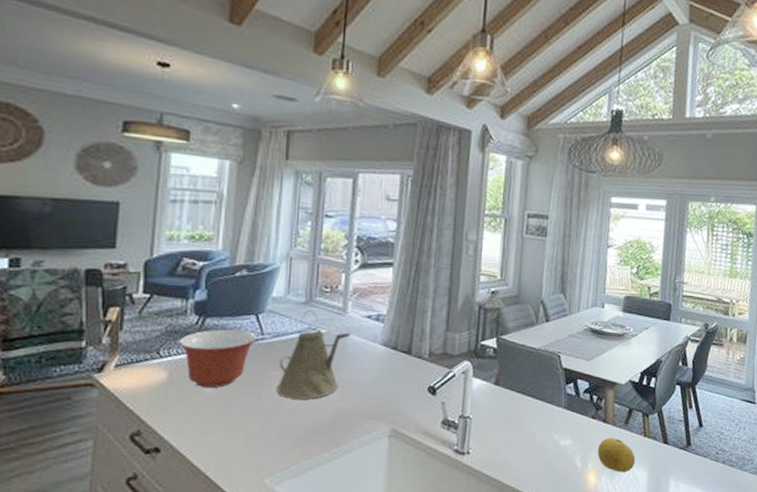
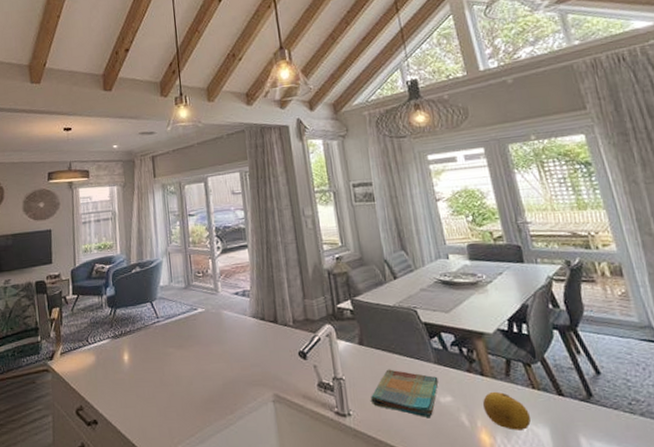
mixing bowl: present [179,329,257,388] -> none [100,315,154,366]
kettle: present [276,310,351,399] -> none [173,293,225,372]
dish towel: none [494,411,564,459] -> present [371,369,439,418]

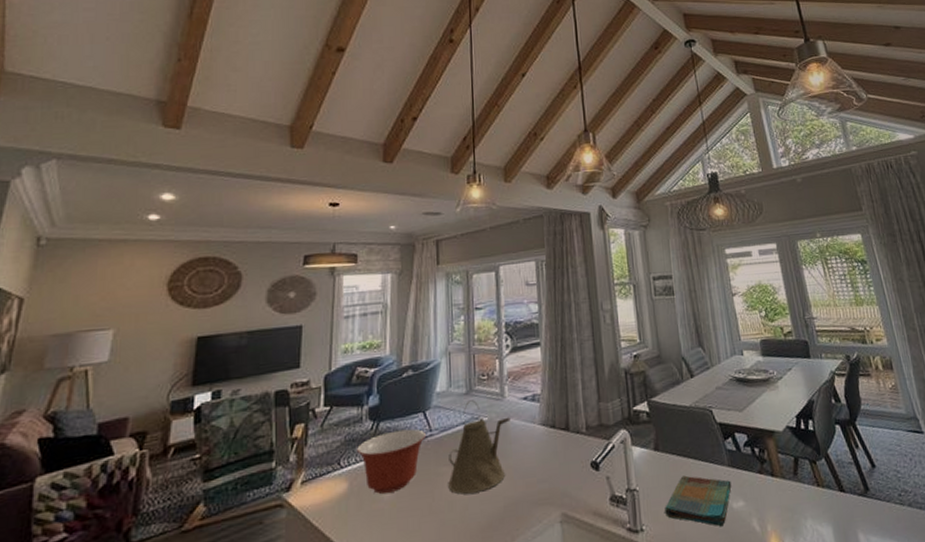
mixing bowl: none [100,315,154,366] -> present [357,429,426,494]
kettle: none [173,293,225,372] -> present [448,400,511,494]
fruit: present [482,391,531,430] -> none [772,492,817,532]

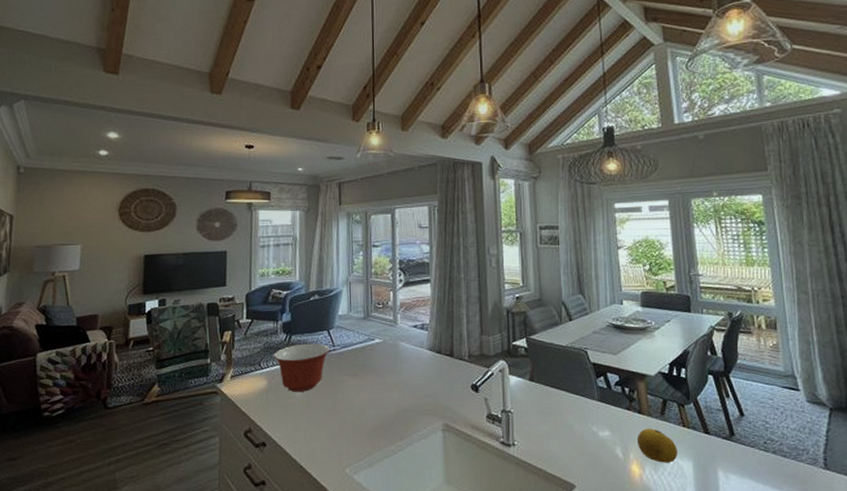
kettle: present [448,400,511,494] -> none [348,324,402,399]
dish towel: present [665,475,732,527] -> none [536,404,600,450]
fruit: none [772,492,817,532] -> present [636,428,678,463]

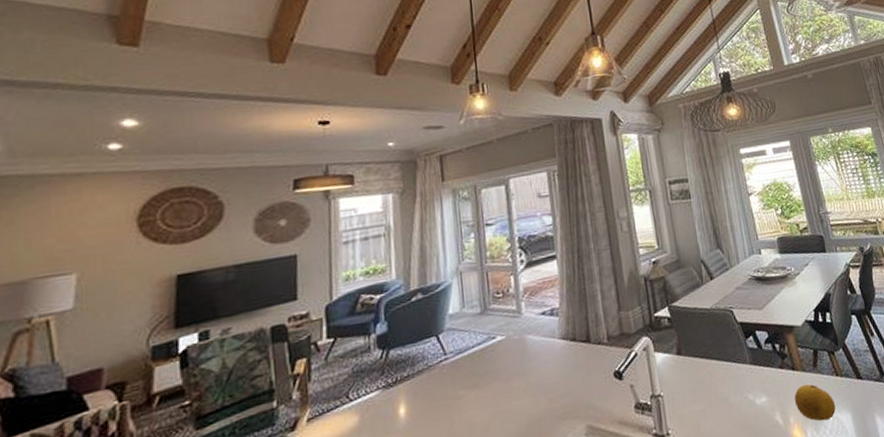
mixing bowl: present [274,343,330,392] -> none [366,354,440,424]

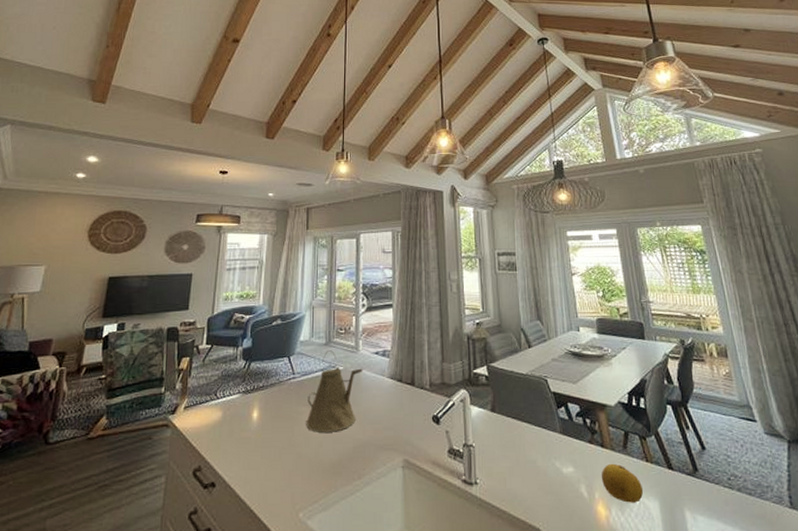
kettle: none [466,319,529,417] -> present [306,350,363,432]

